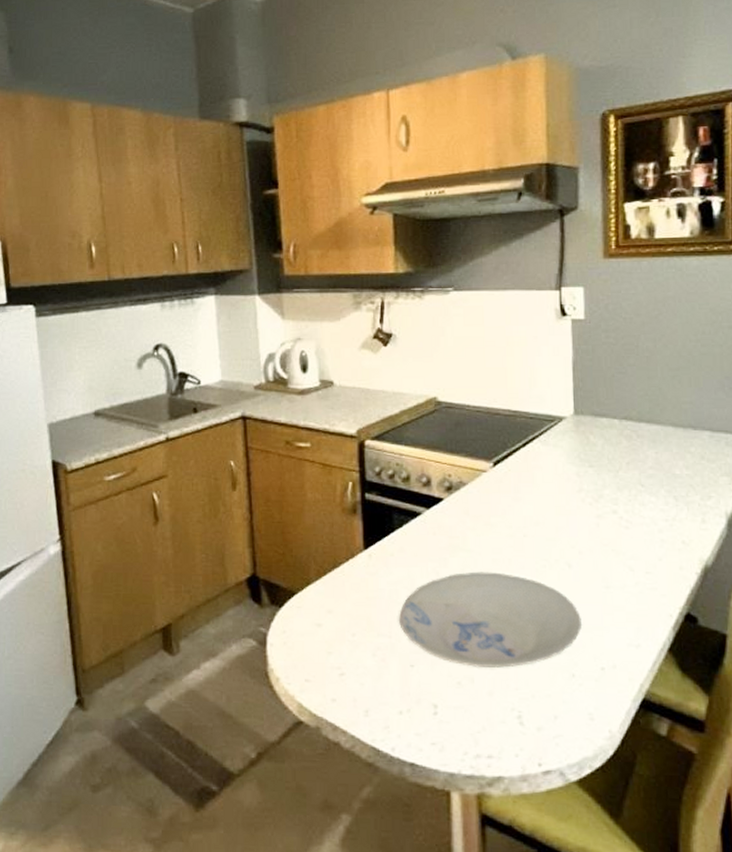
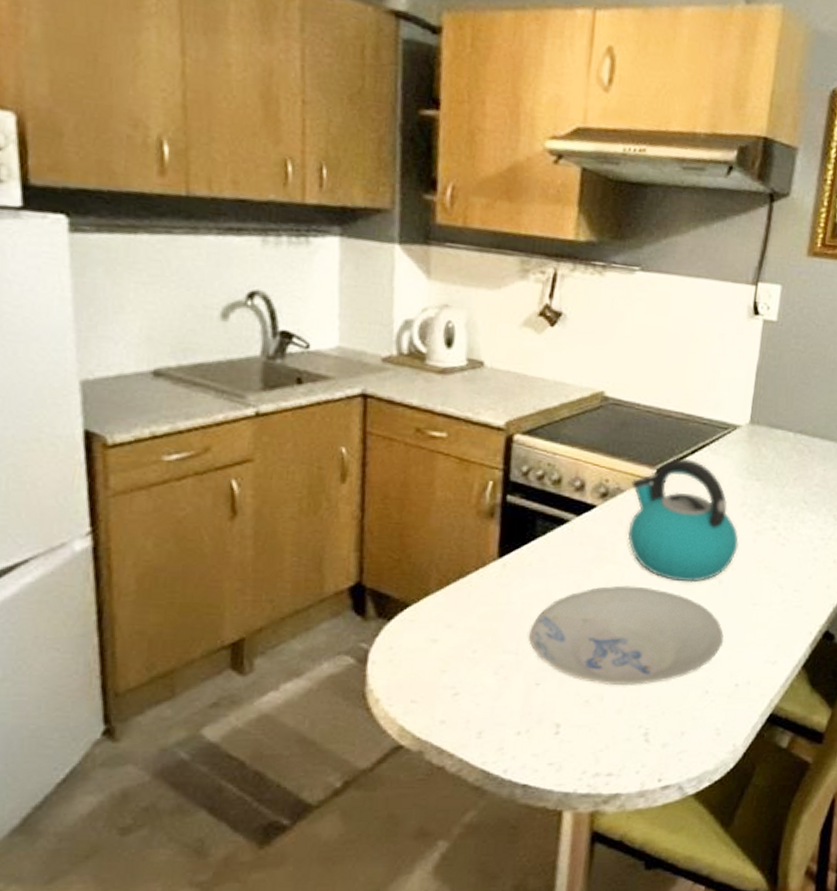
kettle: none [472,450,582,567] -> present [628,457,739,583]

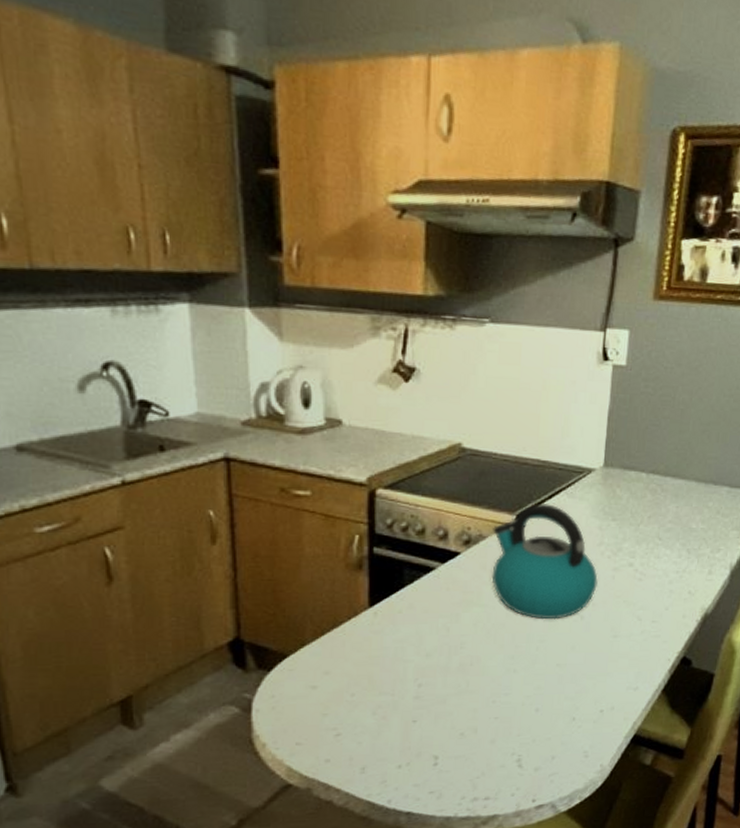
bowl: present [529,585,724,685] -> none [404,626,588,718]

